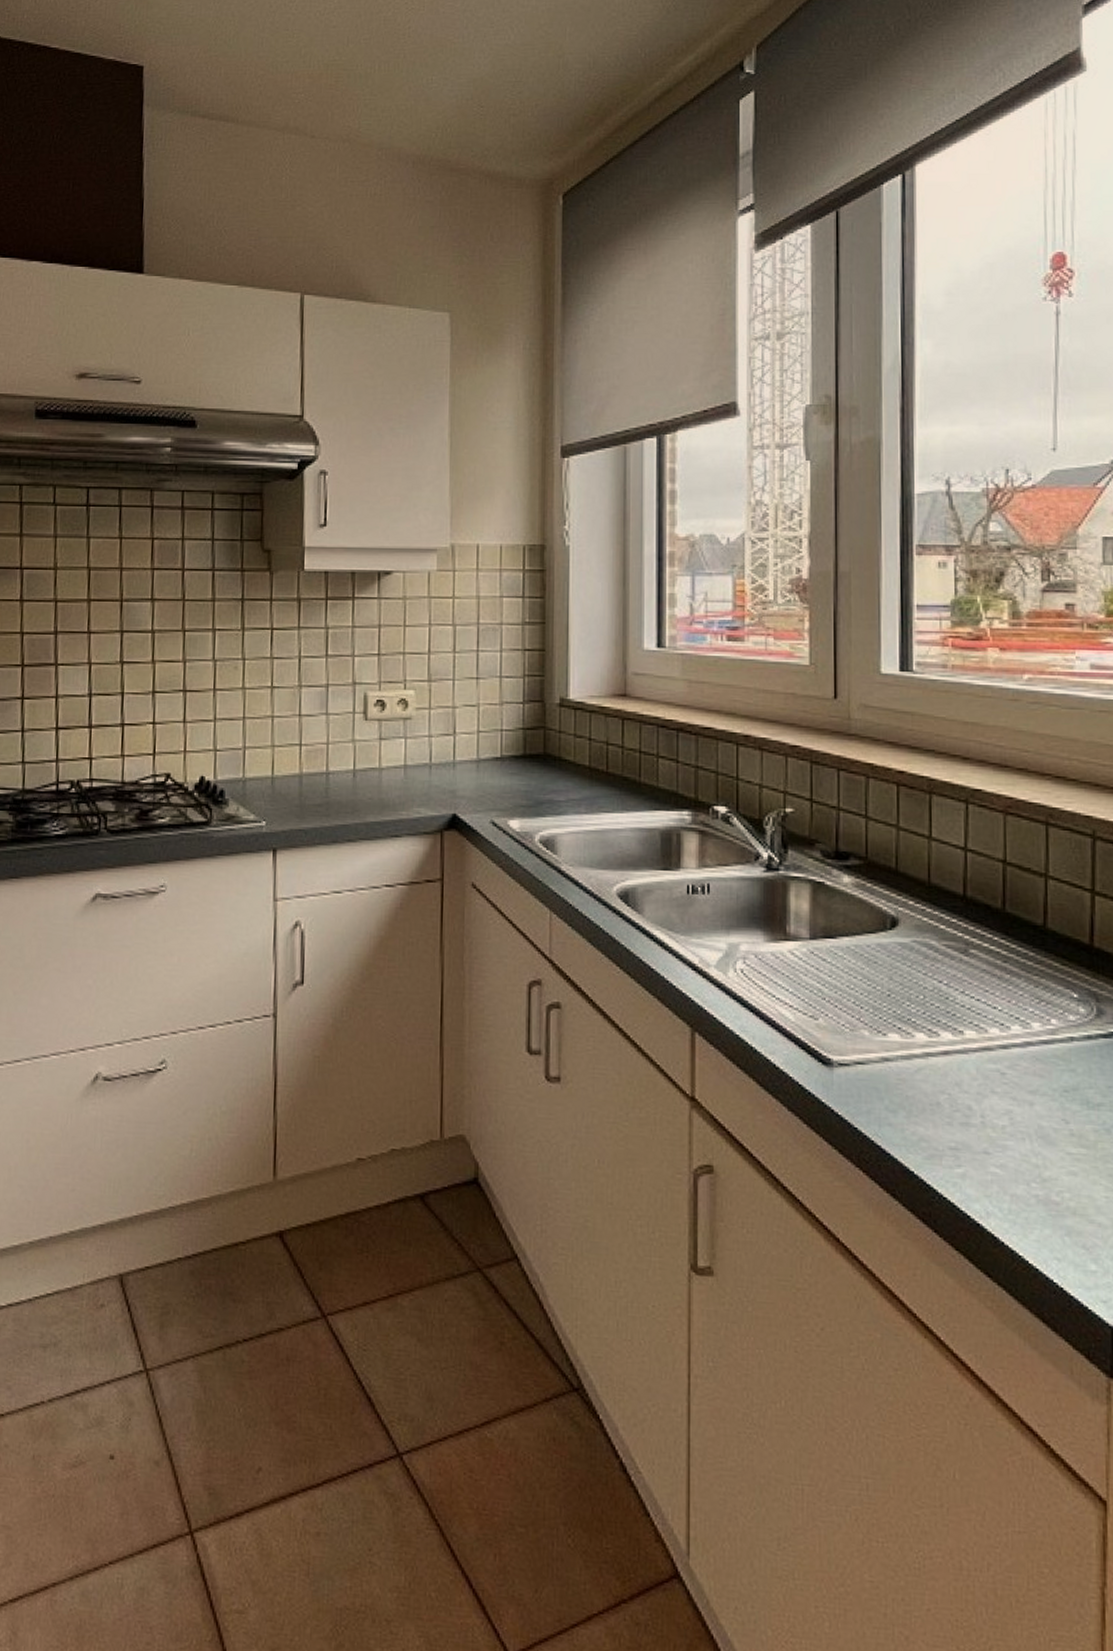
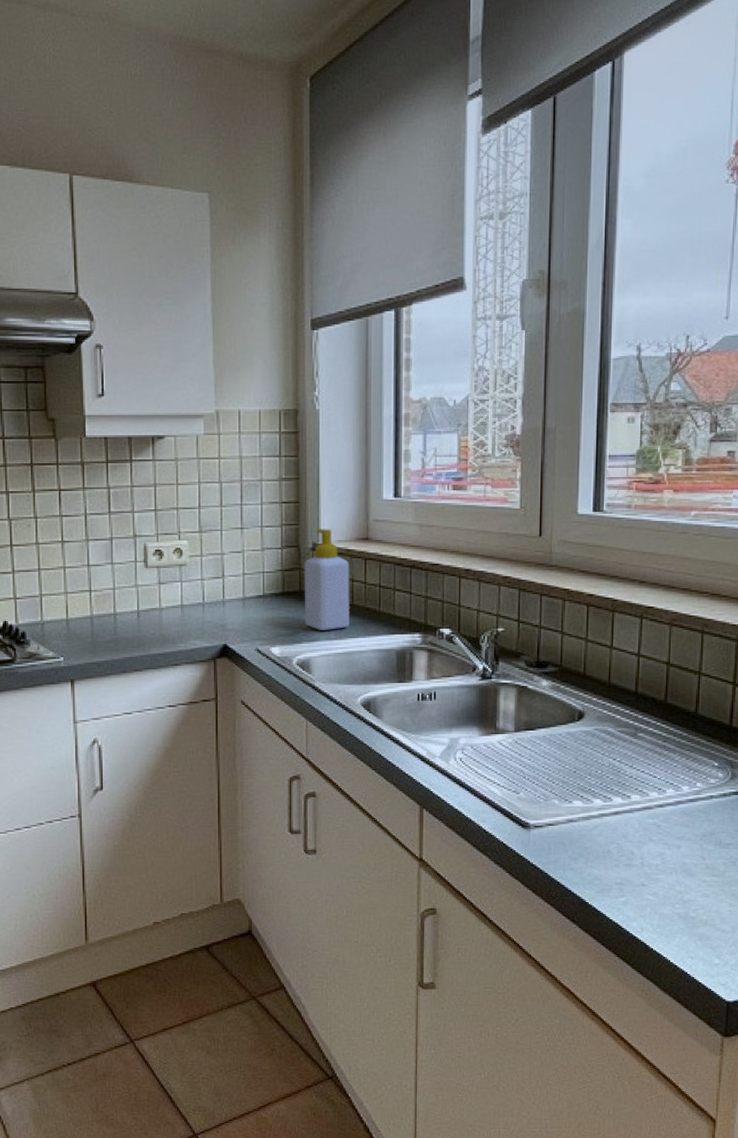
soap bottle: none [549,681,605,802] -> present [304,529,351,630]

